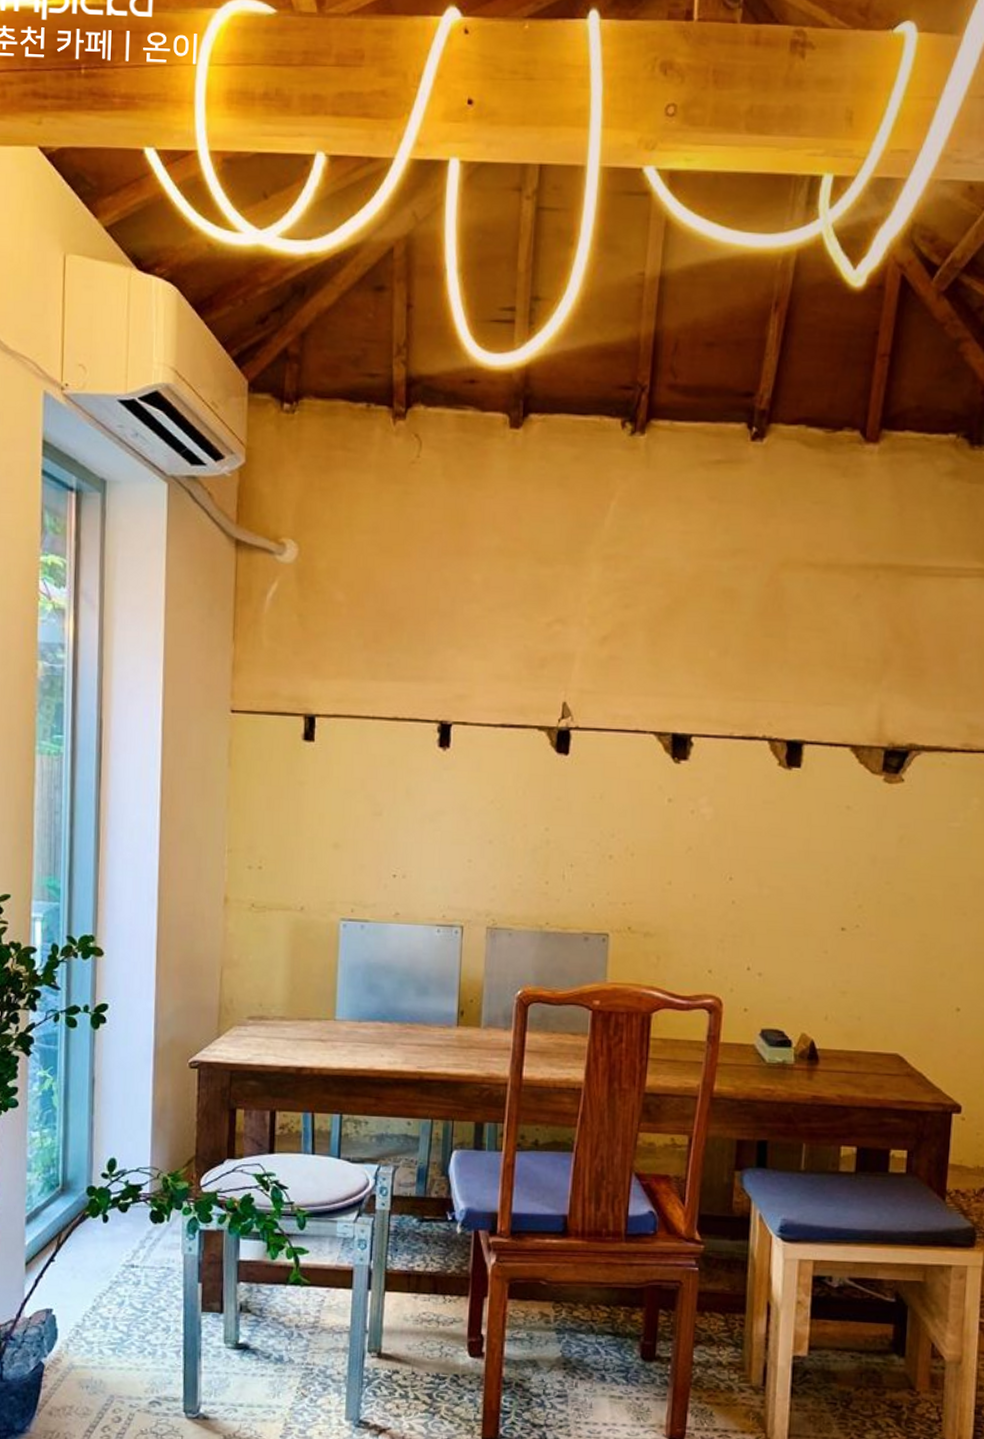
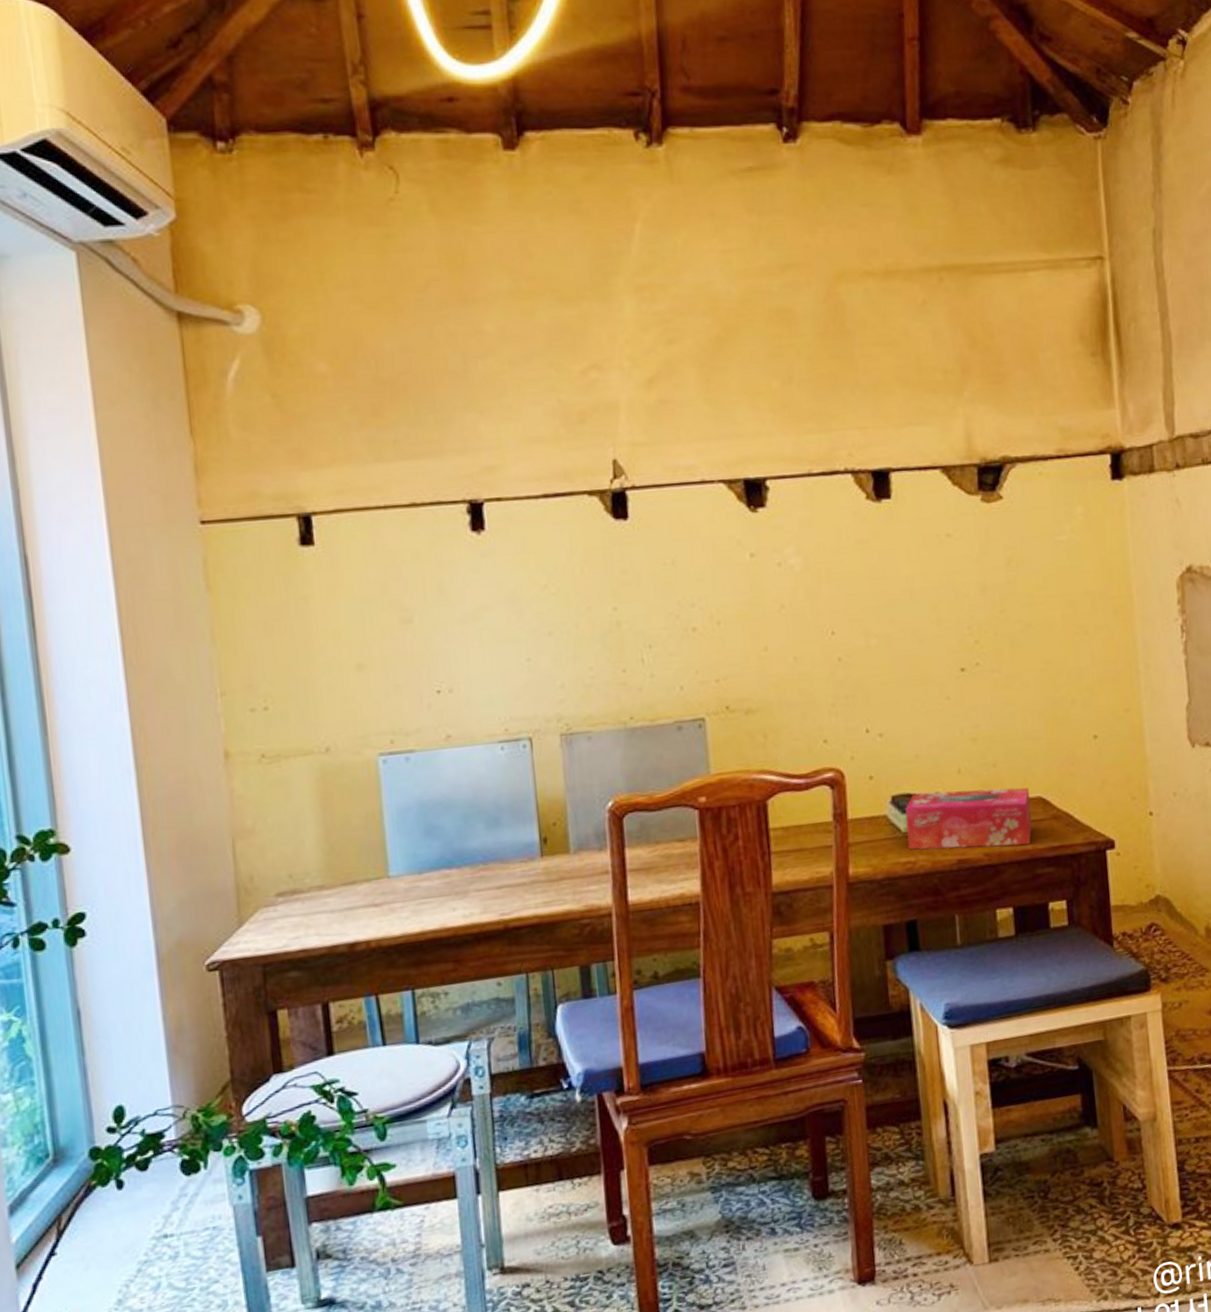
tissue box: none [770,1030,889,1095] -> present [905,787,1032,850]

